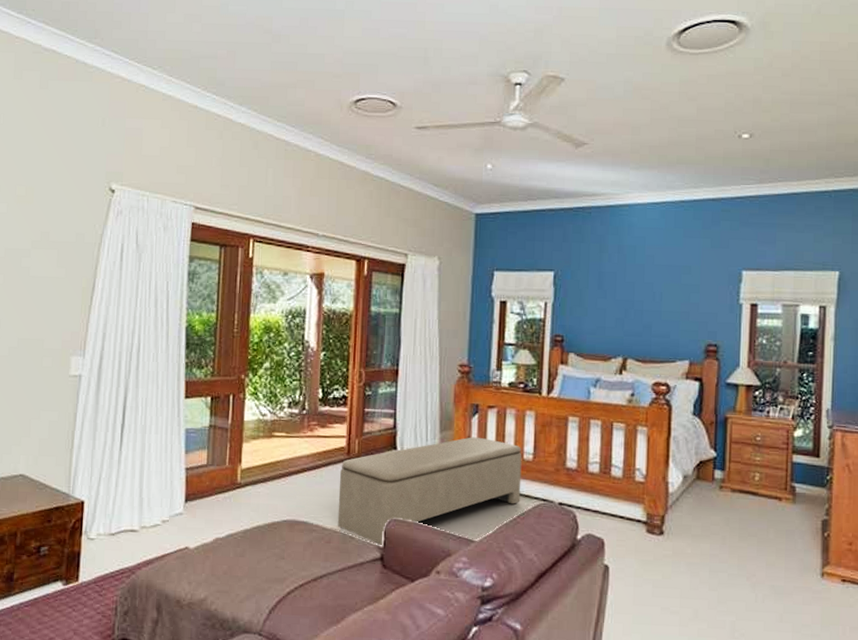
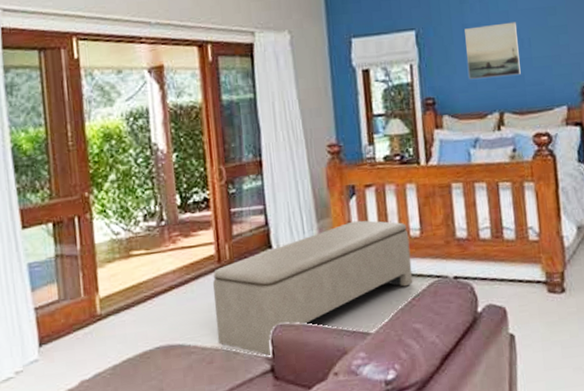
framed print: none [598,275,651,325] -> present [464,22,521,80]

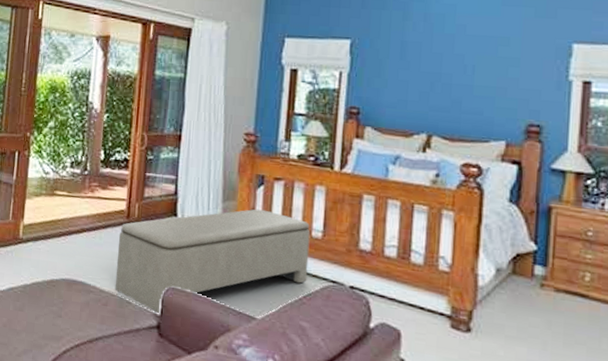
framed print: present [464,22,521,80] -> none [399,45,462,100]

